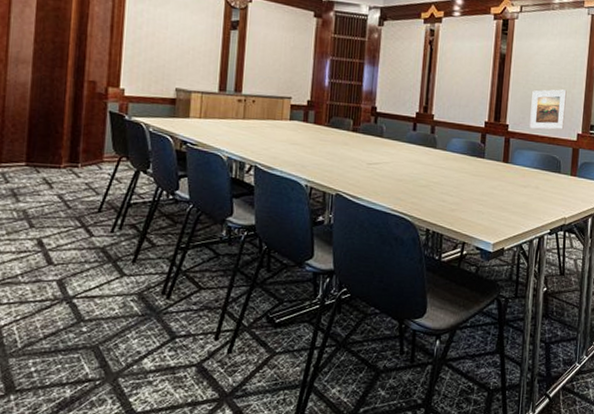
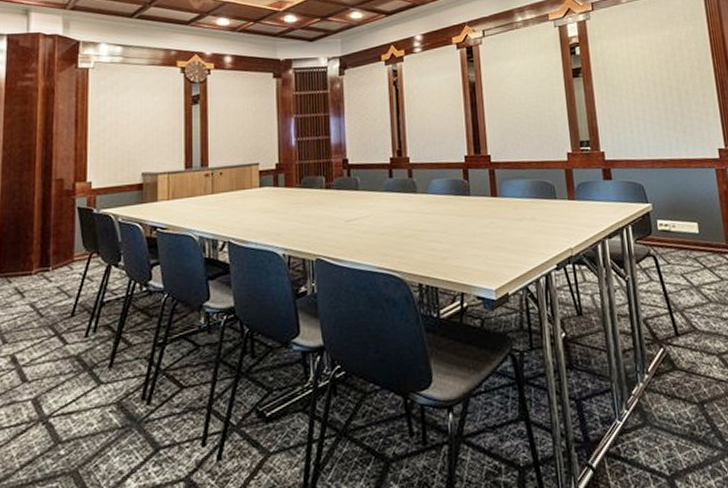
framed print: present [529,89,567,130] -> none [510,108,551,156]

